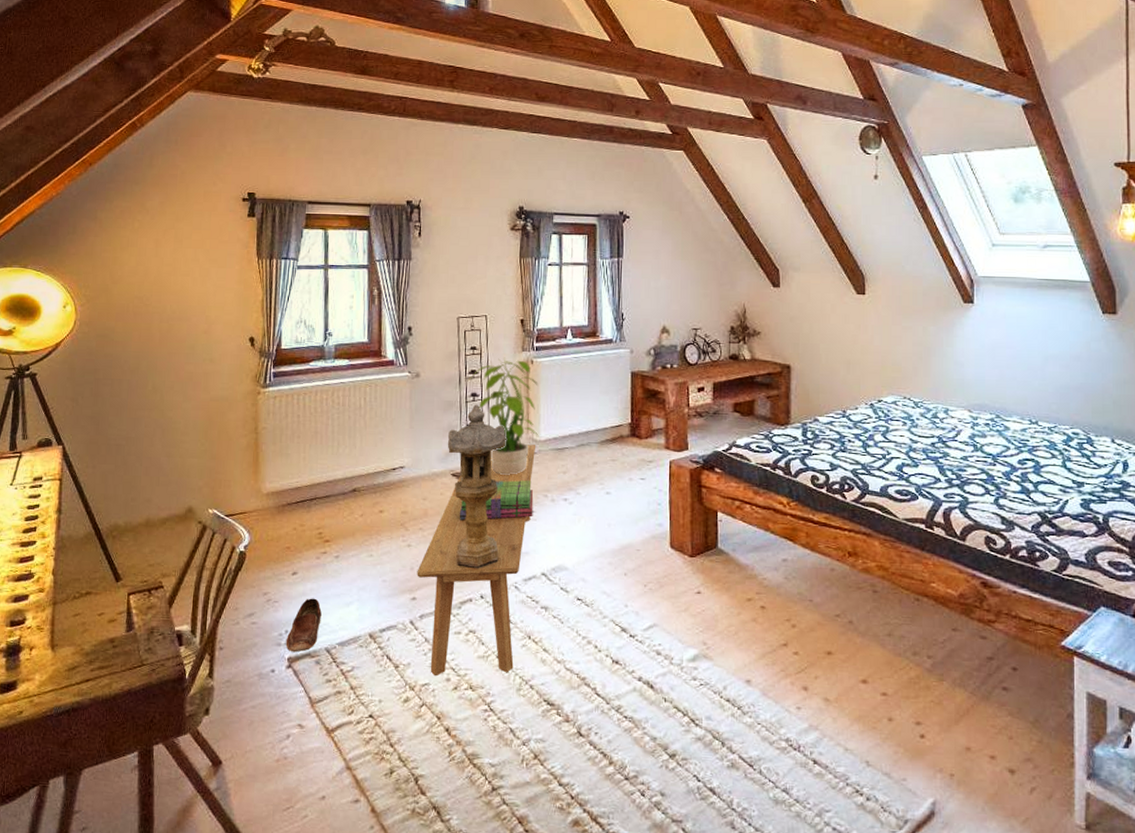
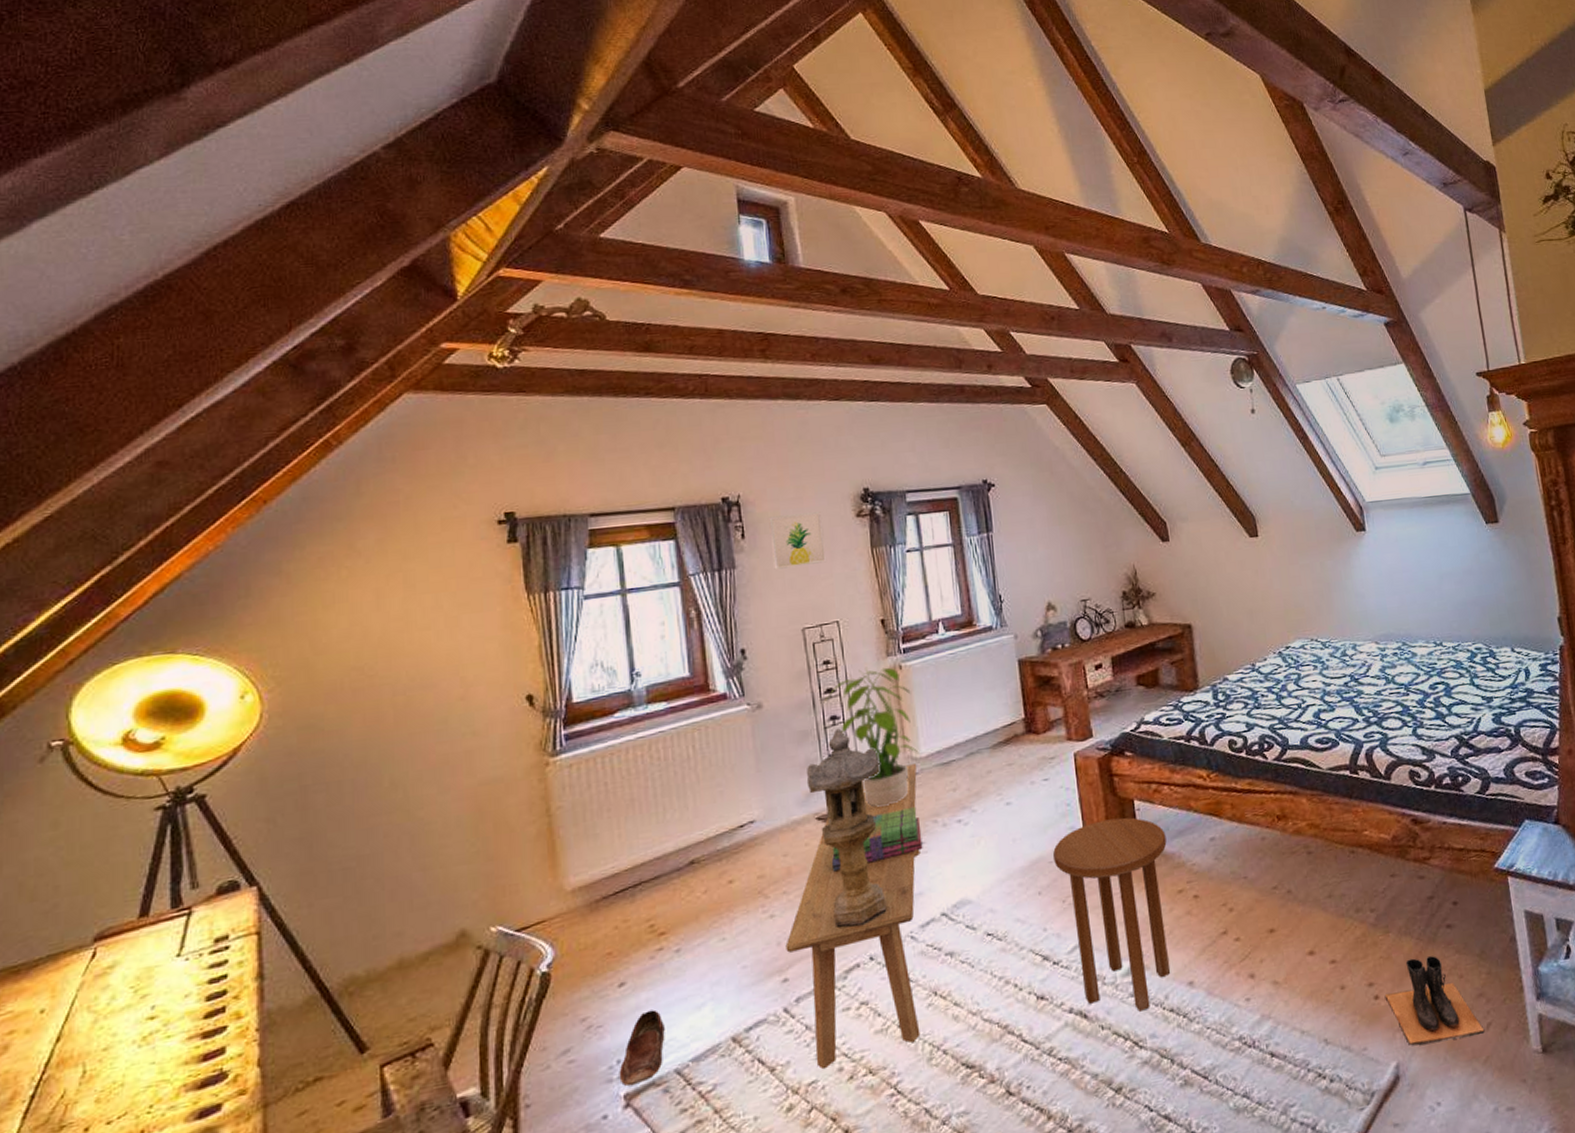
wall art: none [440,221,484,266] -> present [769,512,827,570]
side table: none [640,523,742,695] -> present [1053,817,1171,1012]
boots: none [930,709,1028,796] -> present [1384,956,1485,1046]

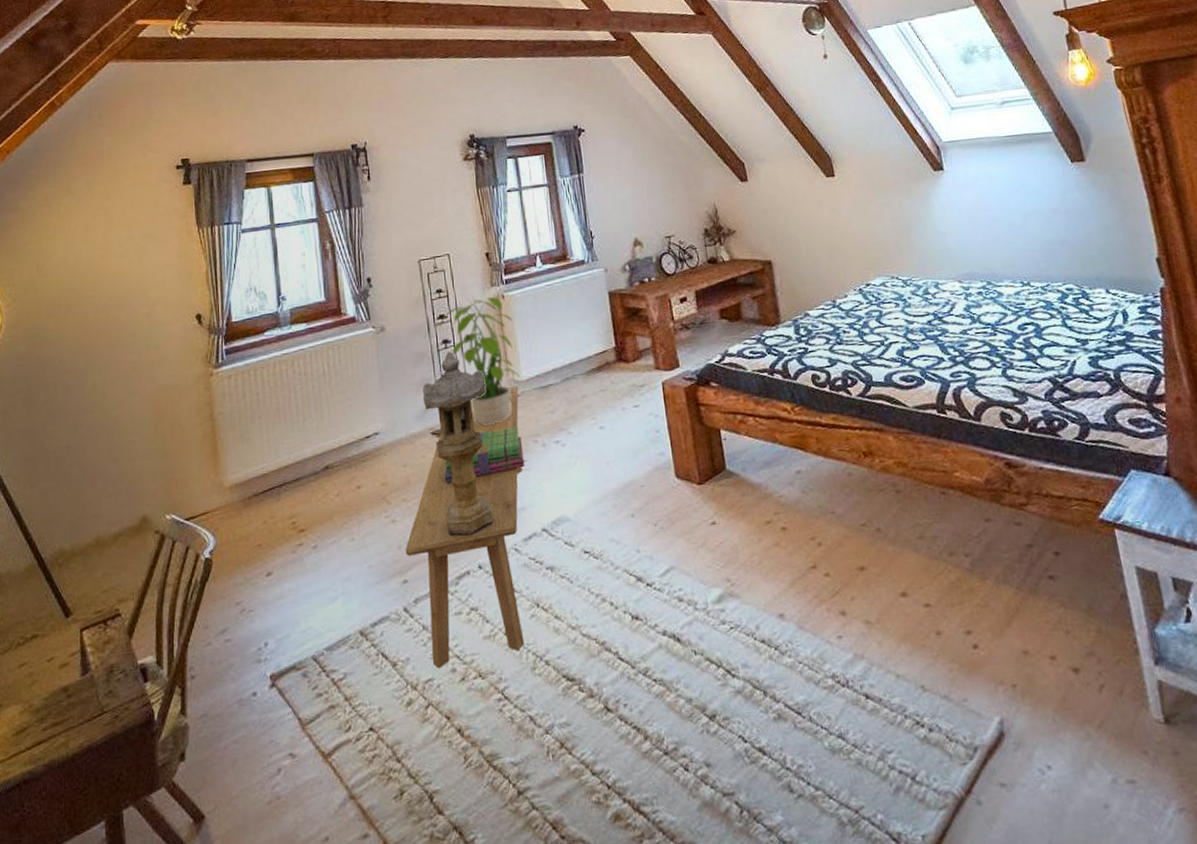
shoe: present [619,1009,665,1087] -> none [266,599,304,668]
wall art: present [769,512,827,570] -> none [390,156,439,208]
side table: present [1053,817,1171,1012] -> none [644,446,761,640]
boots: present [1384,956,1485,1046] -> none [984,607,1097,702]

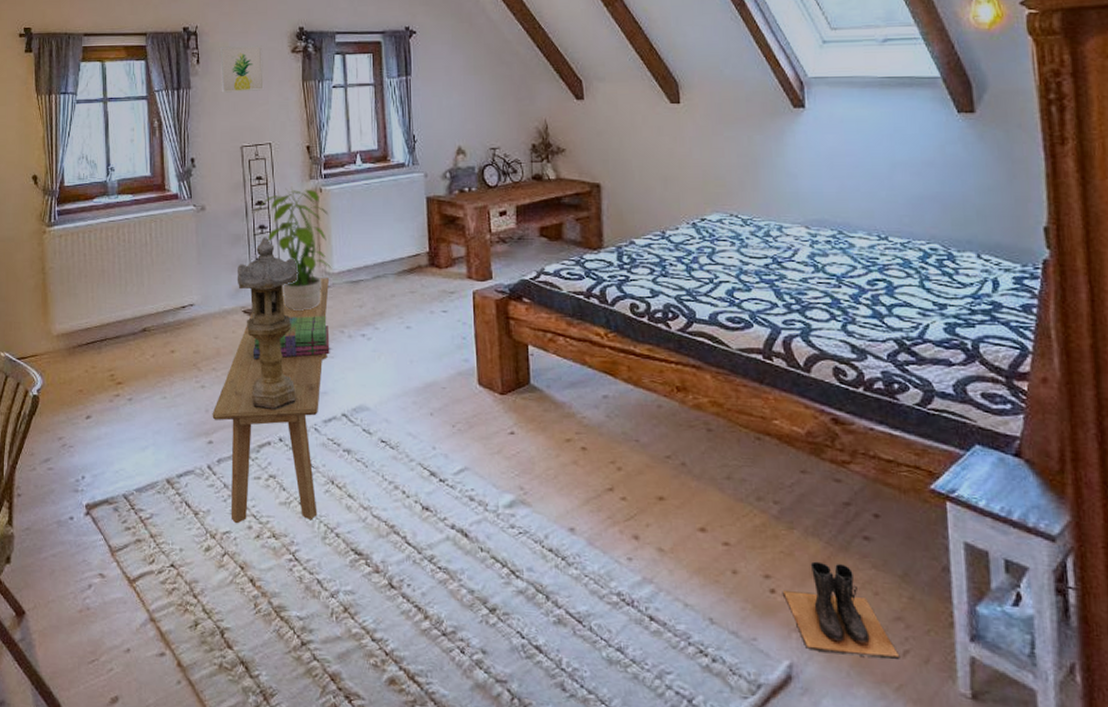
wall art: none [390,156,439,208] -> present [219,45,265,93]
boots: none [984,607,1097,702] -> present [782,561,900,659]

